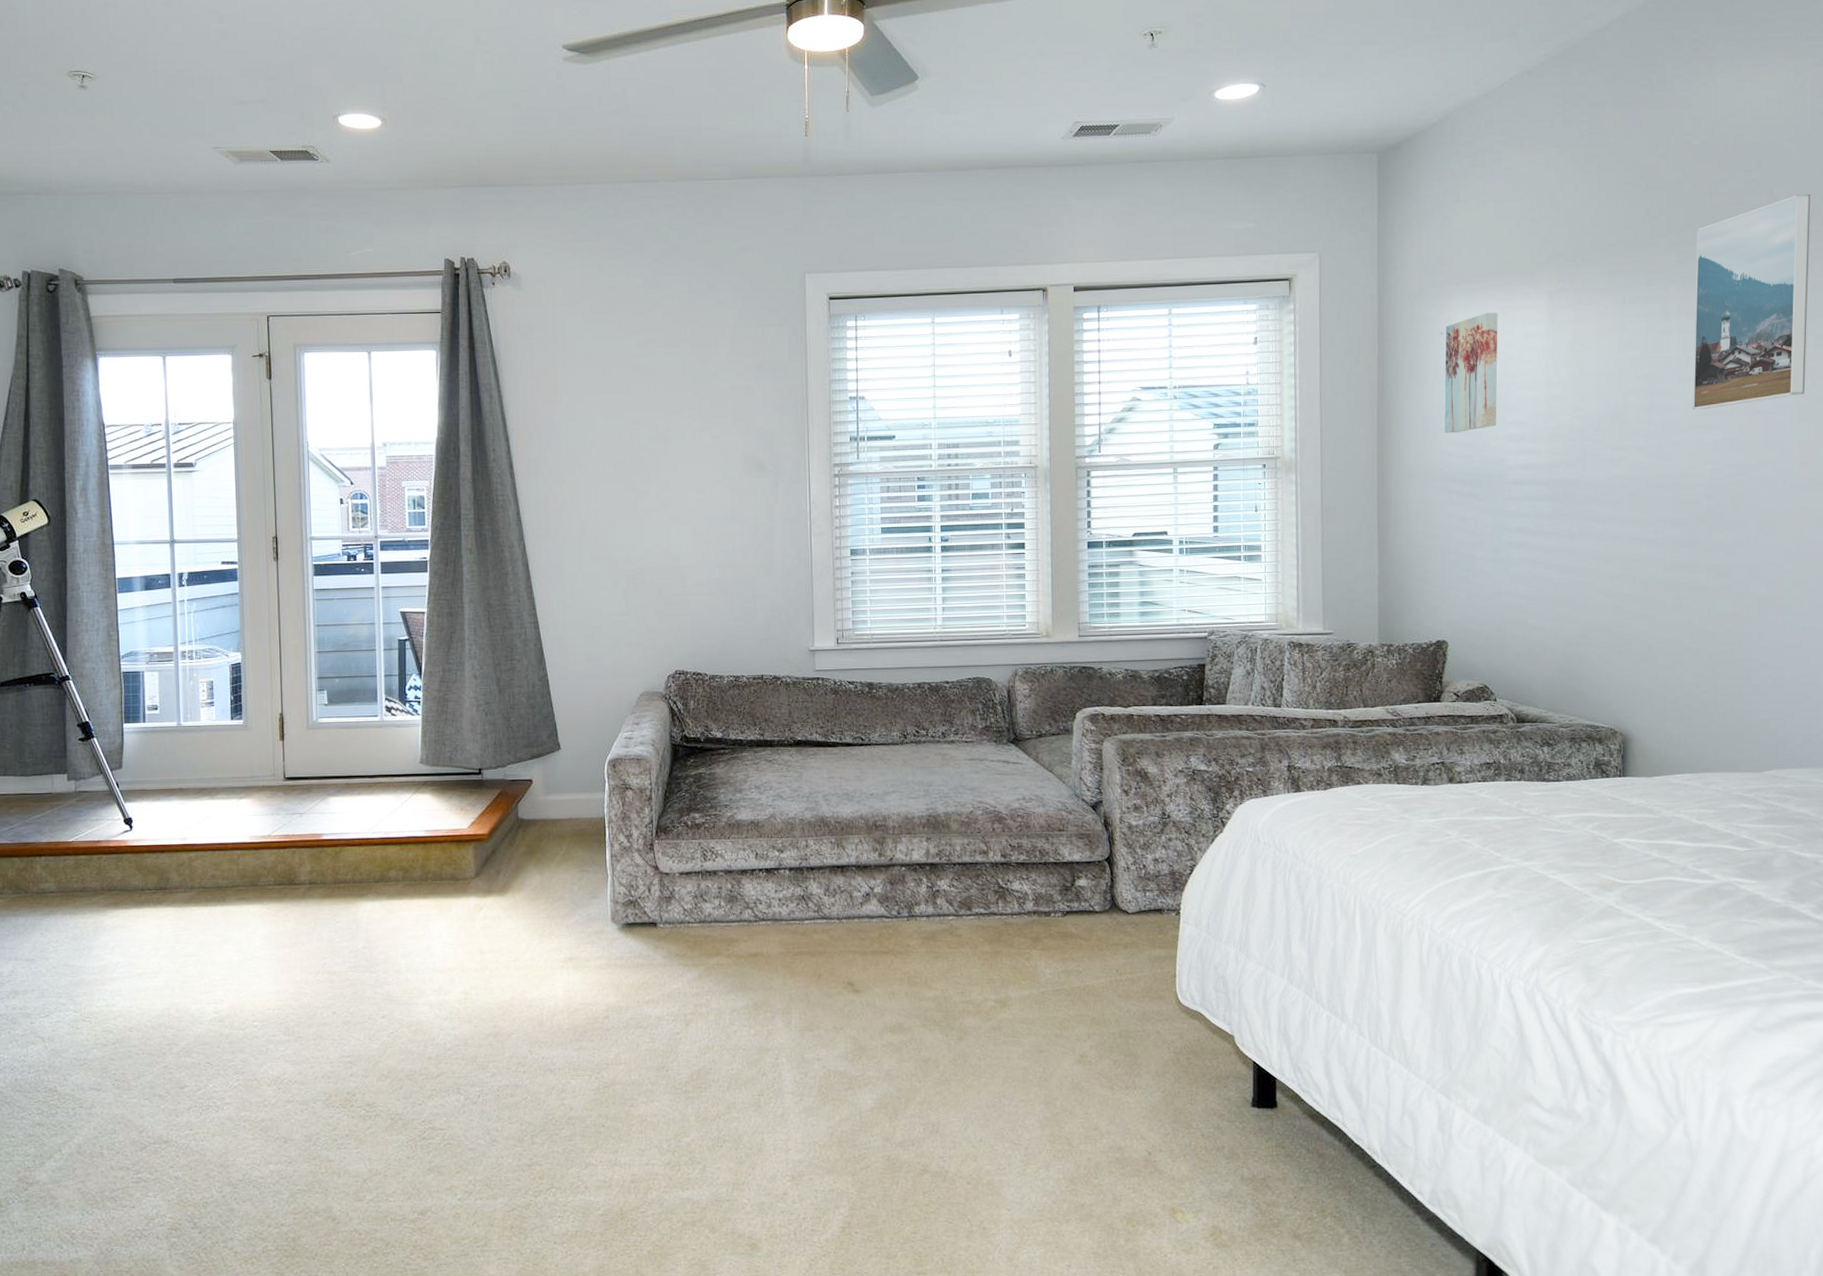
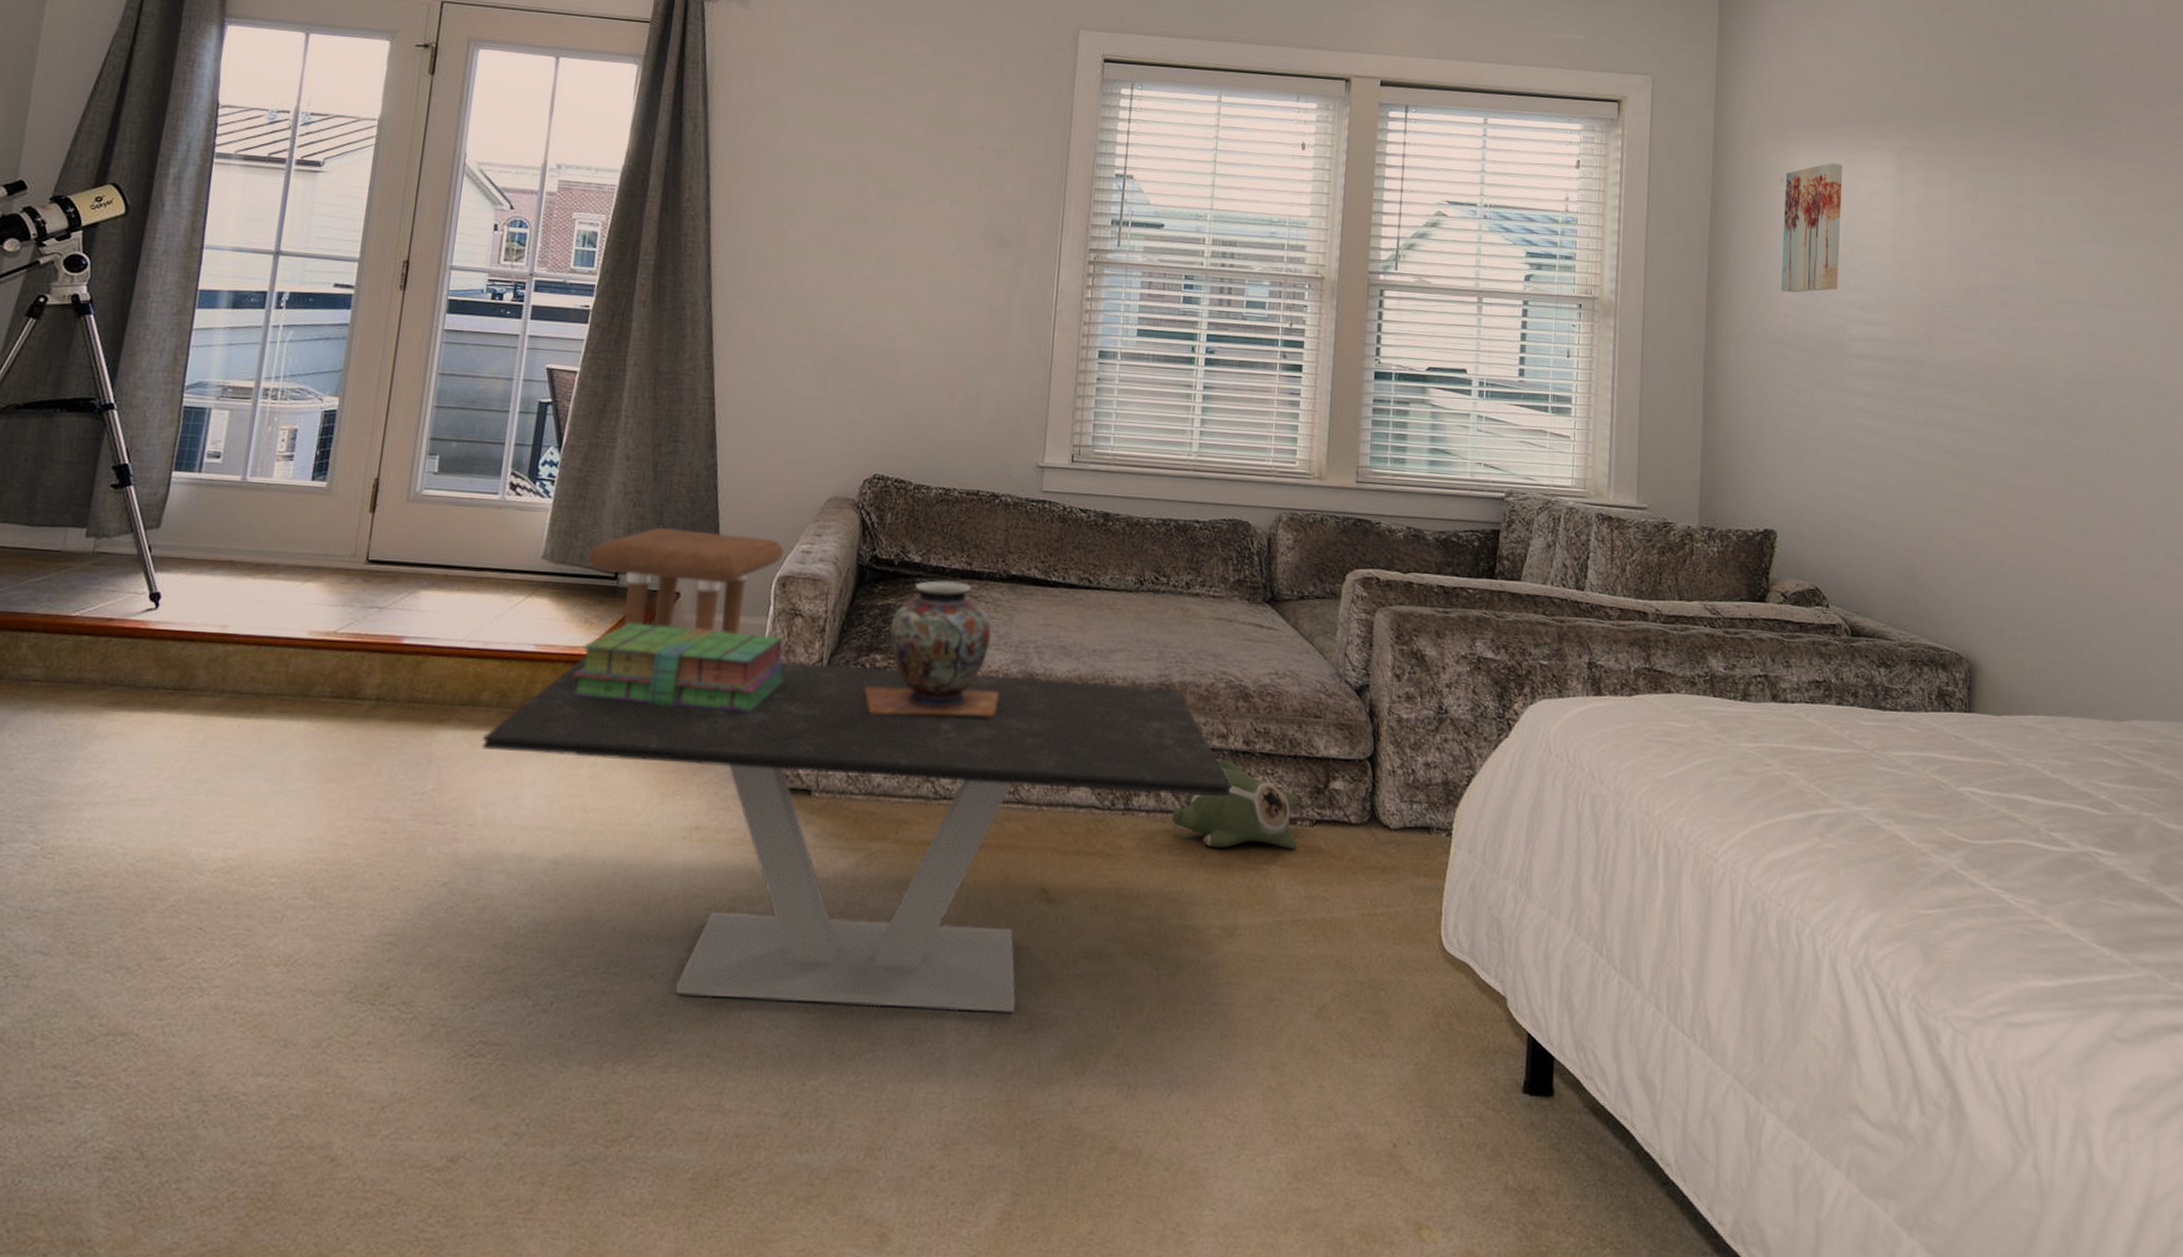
coffee table: none [396,818,994,1084] -> present [482,656,1231,1013]
side table: none [456,729,610,810] -> present [588,527,784,634]
stack of books: none [458,806,624,869] -> present [571,623,786,713]
decorative vase: none [690,749,798,860] -> present [865,580,999,717]
plush toy: none [948,870,1052,940] -> present [1172,758,1299,849]
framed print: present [1692,193,1811,410] -> none [2049,76,2173,297]

